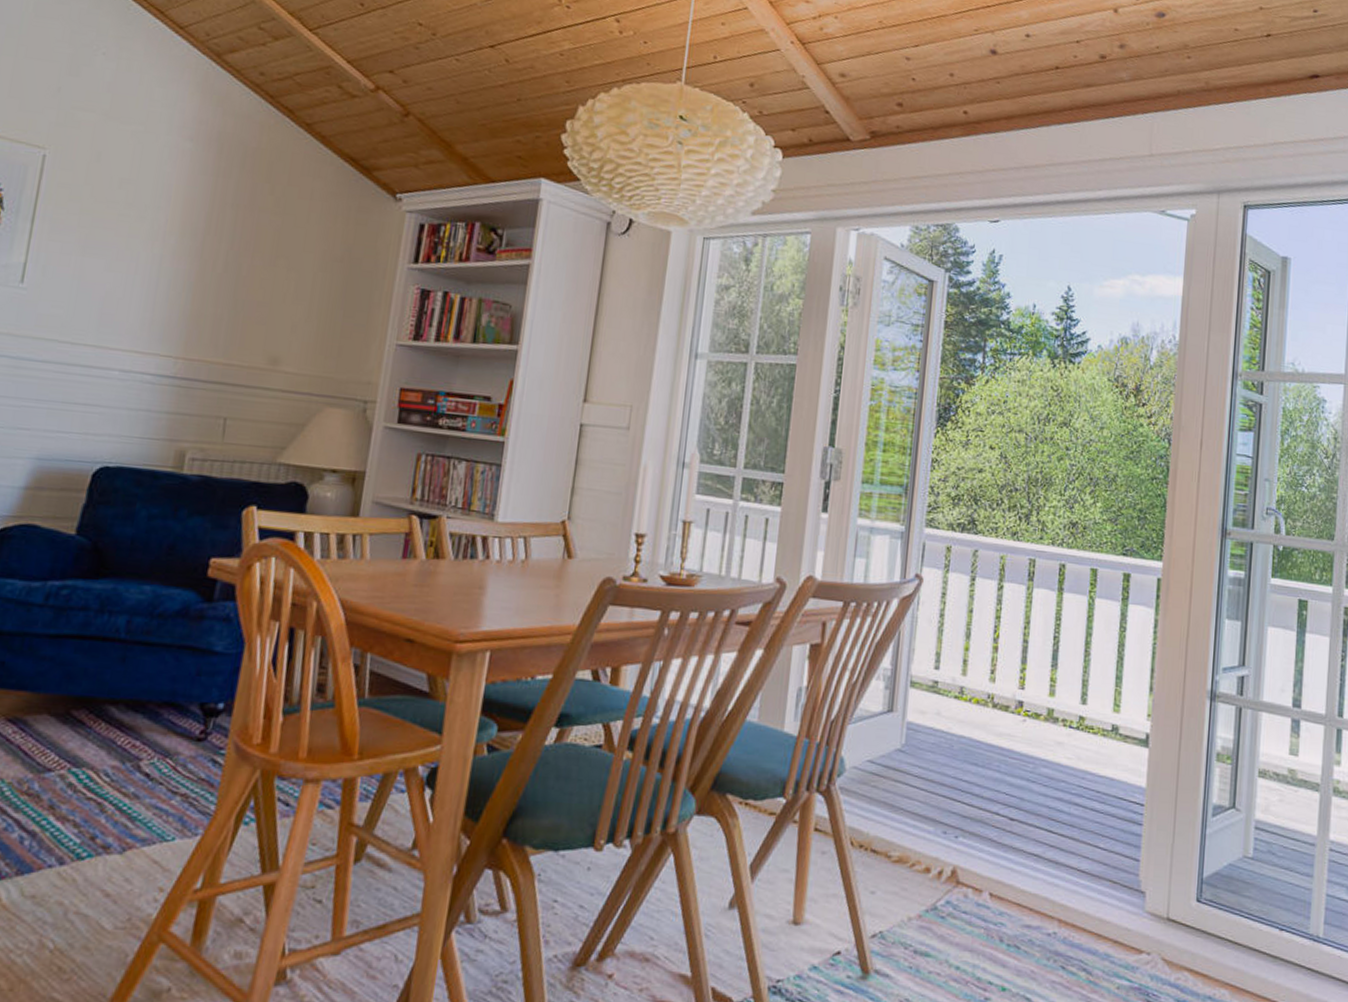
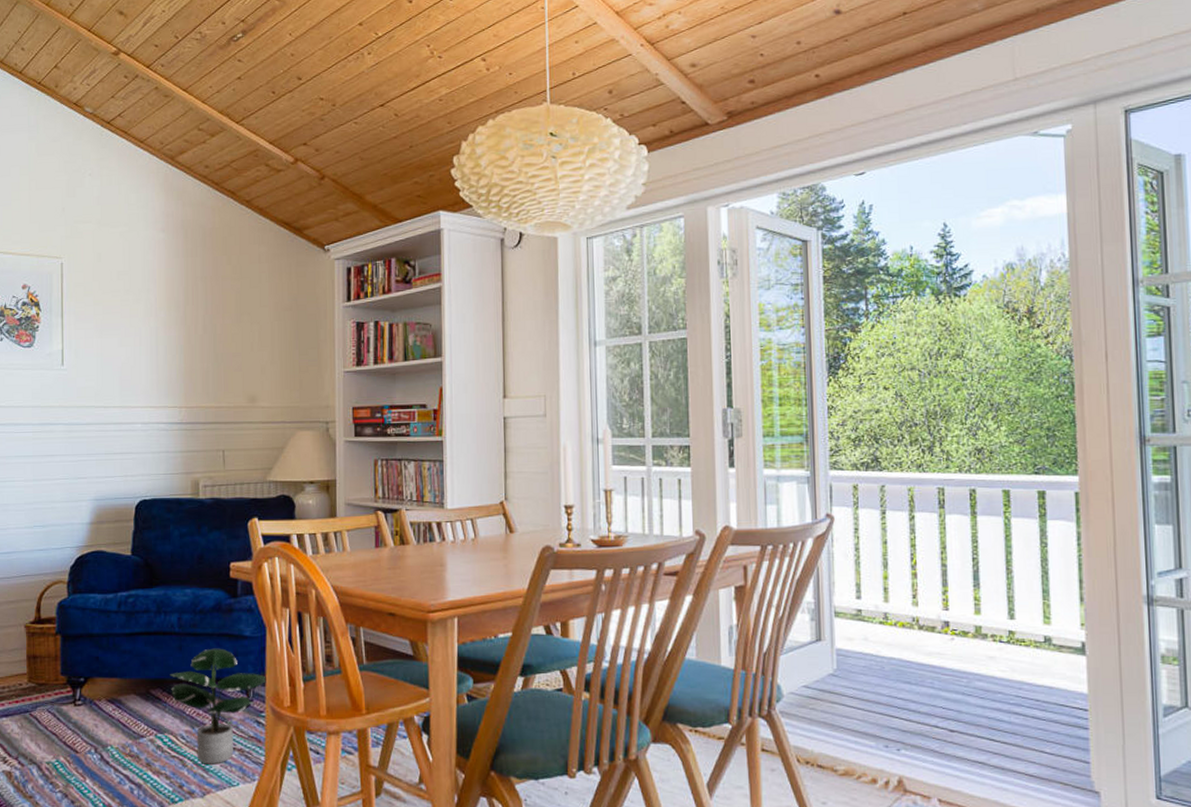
potted plant: none [100,663,235,812] -> present [169,648,266,765]

